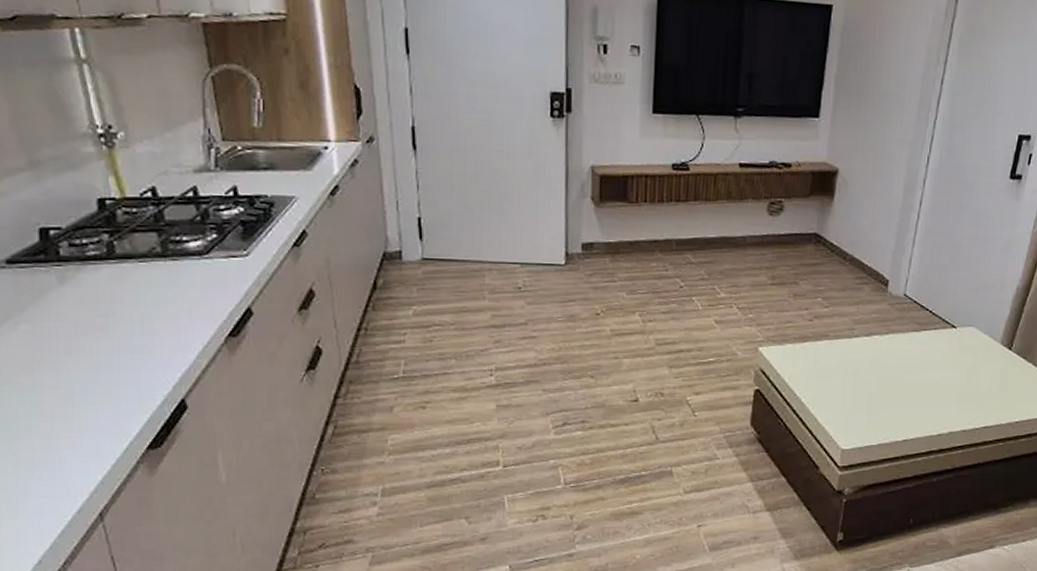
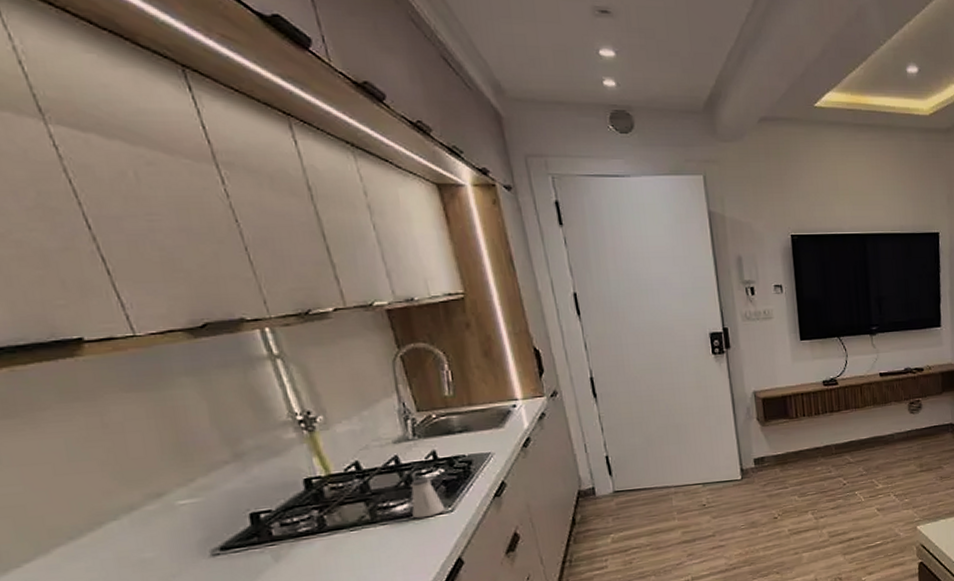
saltshaker: none [205,214,241,259] -> present [410,477,446,519]

